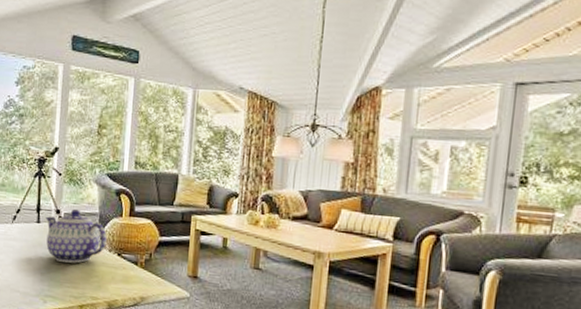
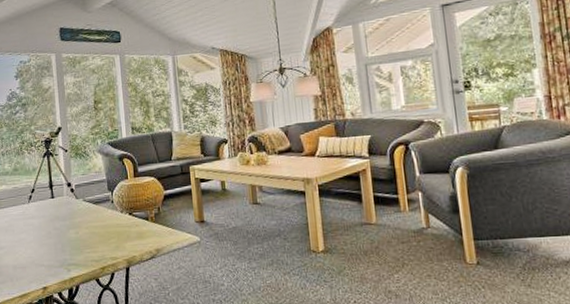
teapot: present [45,208,107,264] -> none [59,179,117,230]

